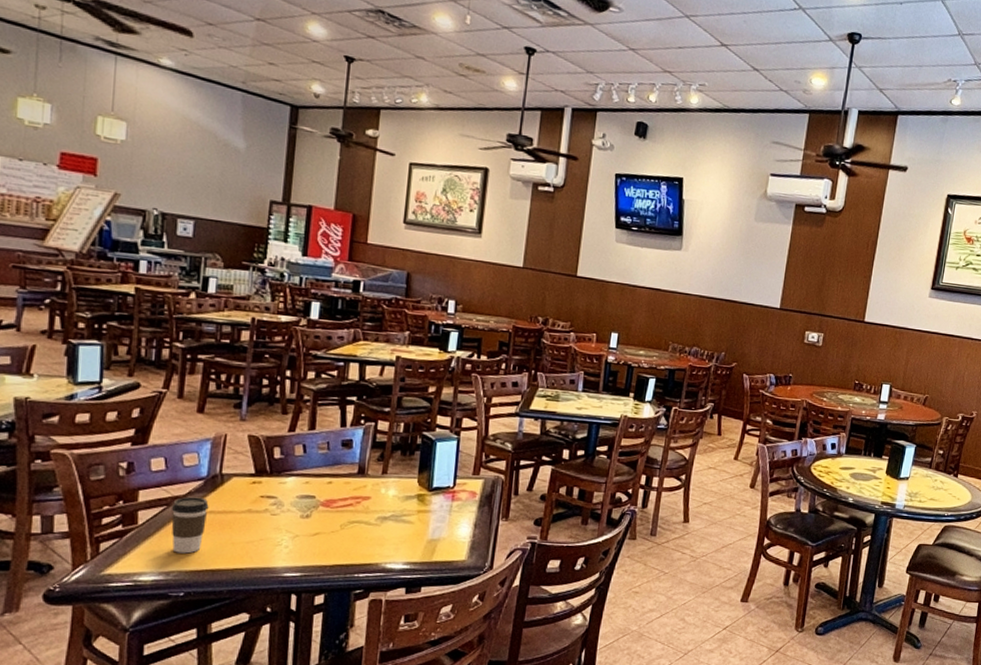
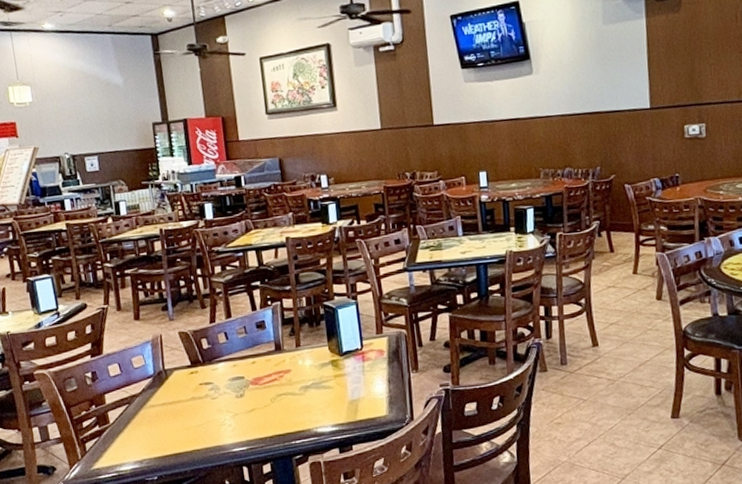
coffee cup: present [171,496,209,554] -> none [131,392,162,443]

